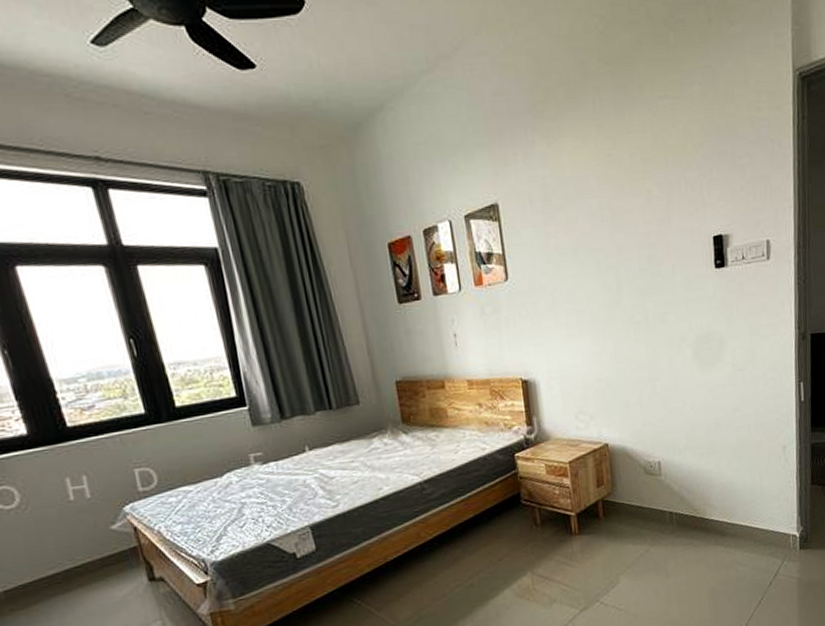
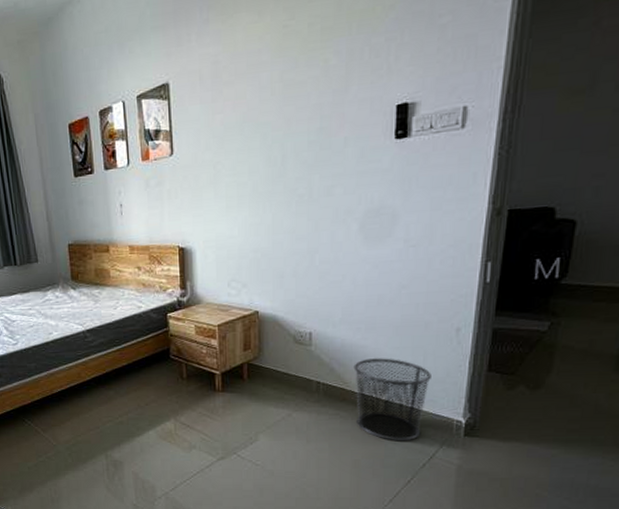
waste bin: none [701,481,768,563] -> present [353,358,431,441]

